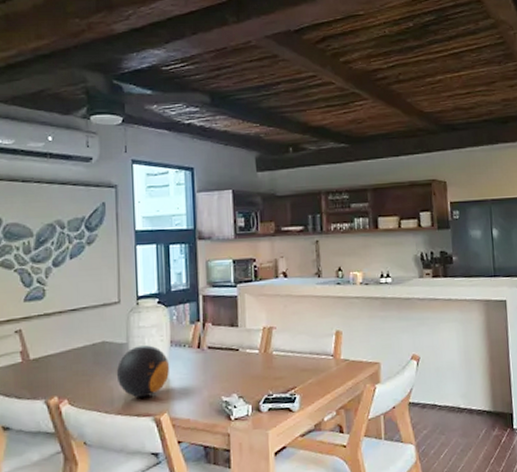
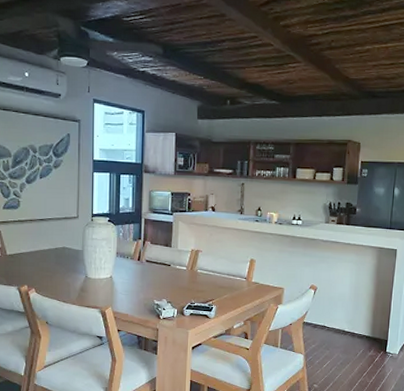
decorative ball: present [116,344,170,398] -> none [73,253,115,294]

